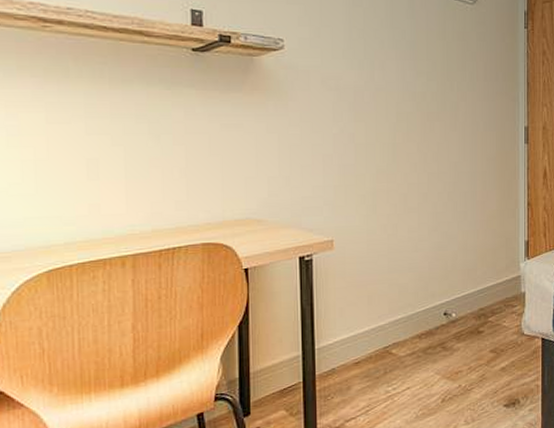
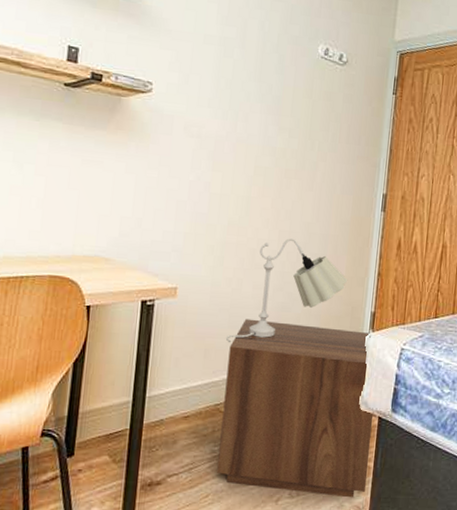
table lamp: none [387,179,500,288] -> present [225,238,348,343]
nightstand: none [392,260,537,420] -> present [217,319,374,498]

